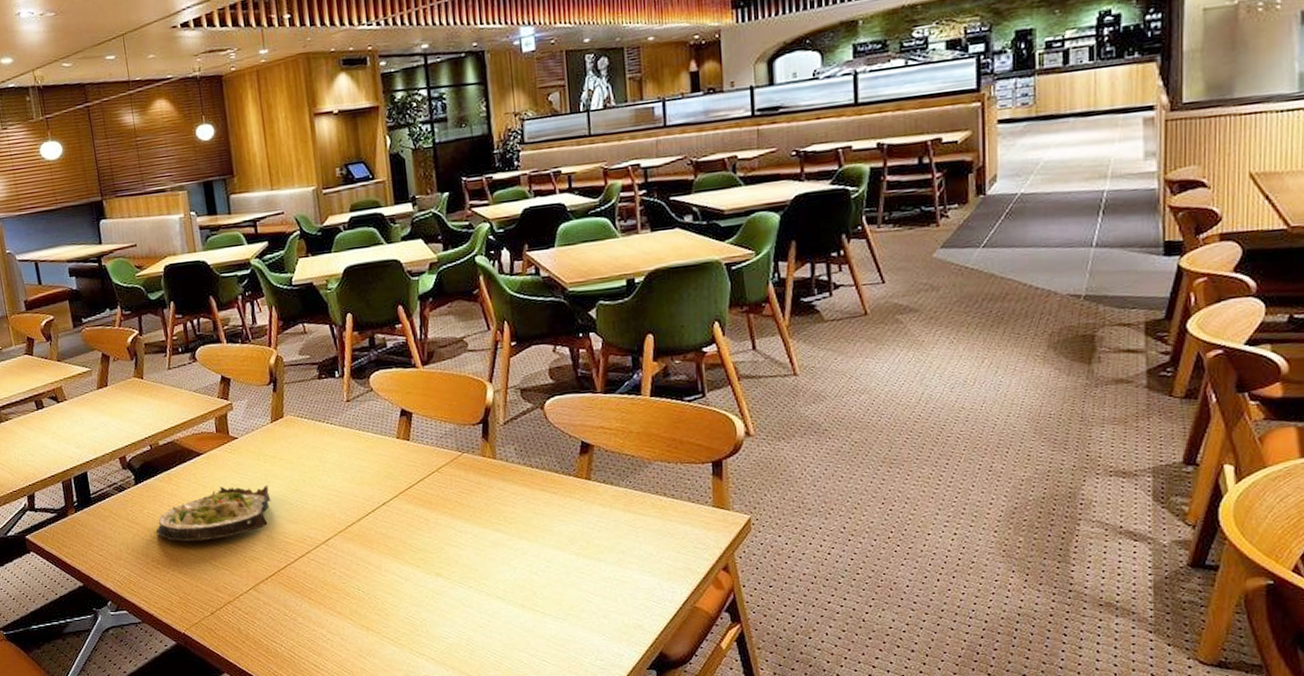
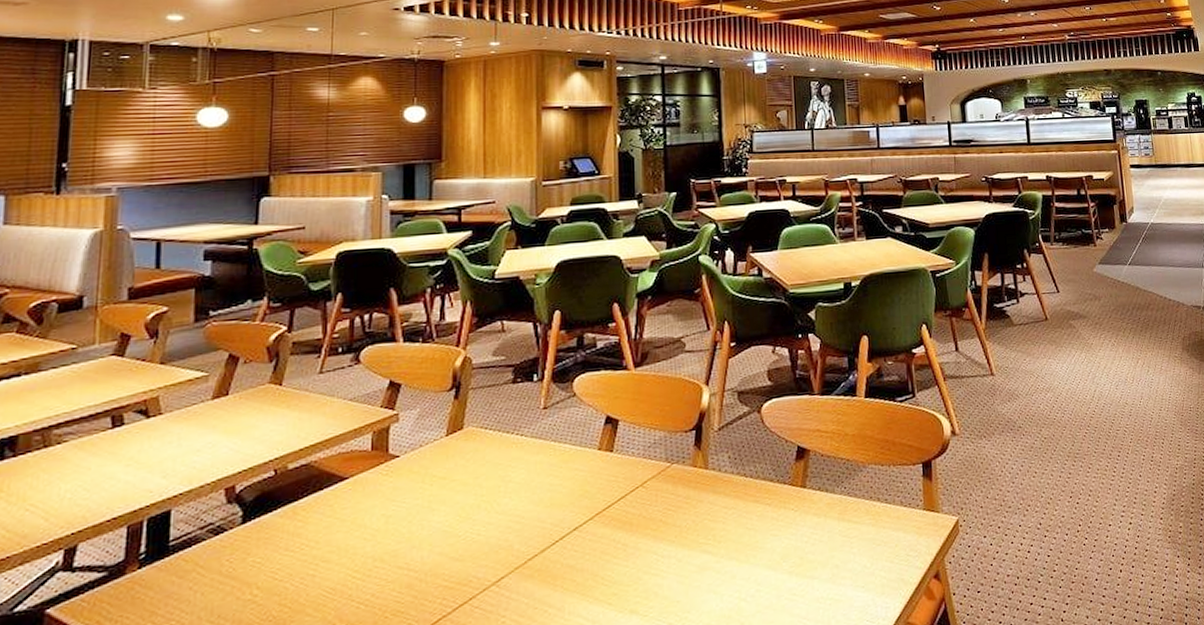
salad plate: present [156,485,271,542] -> none [261,514,432,598]

